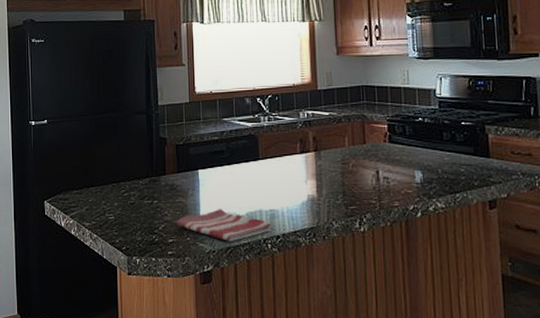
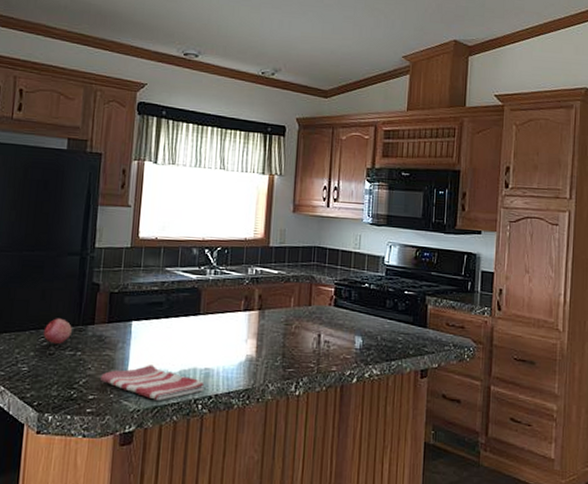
fruit: none [123,171,147,195] -> present [43,318,72,345]

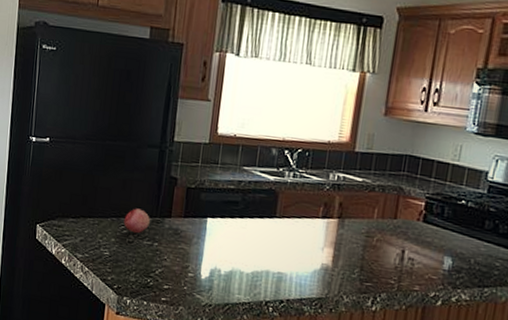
dish towel: present [101,365,204,400] -> none [175,262,277,299]

